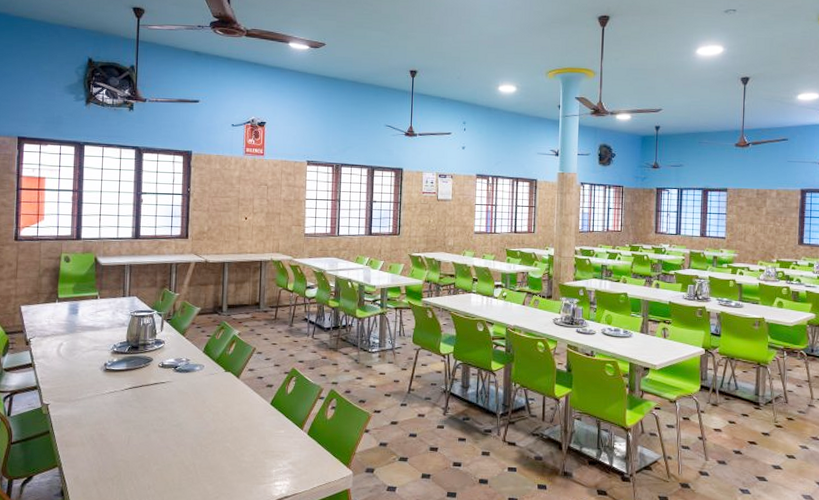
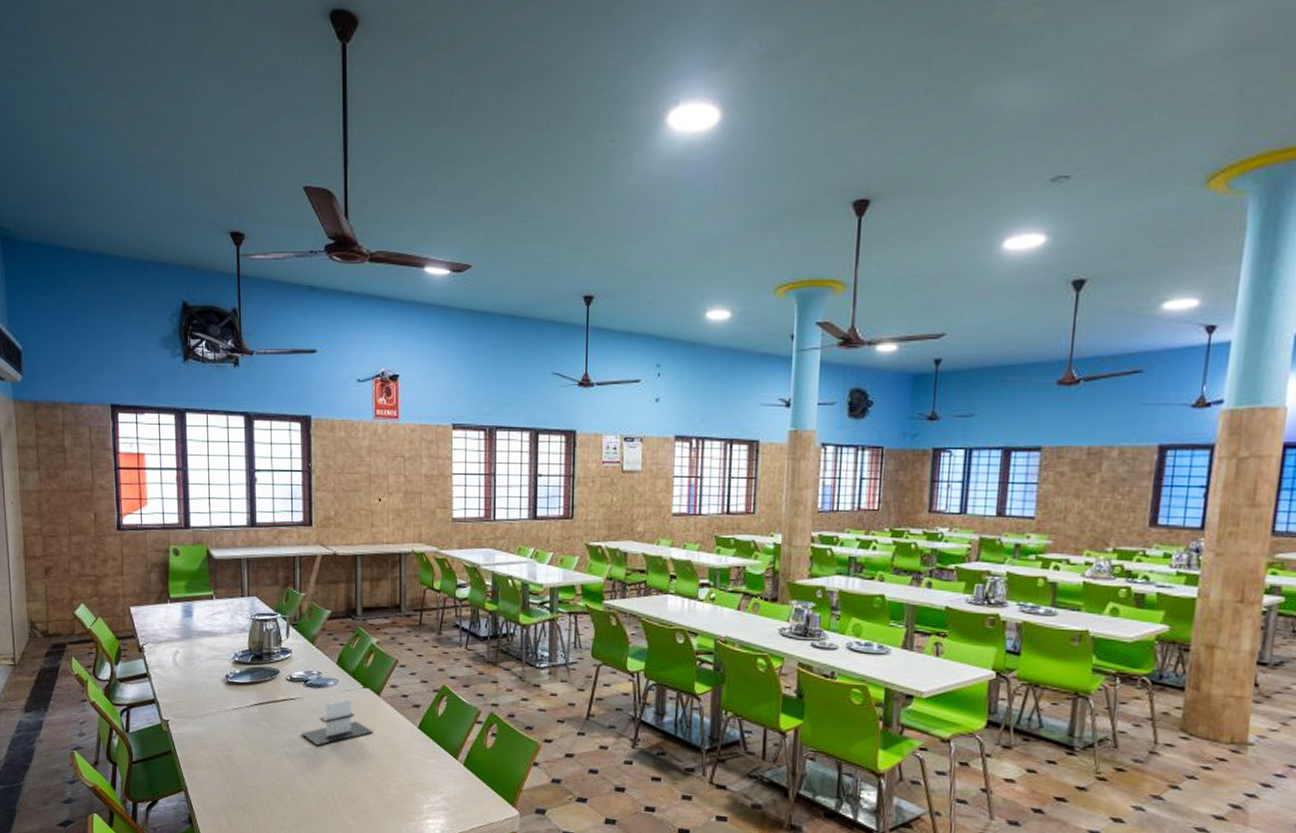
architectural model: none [169,381,232,421] -> present [301,698,373,745]

